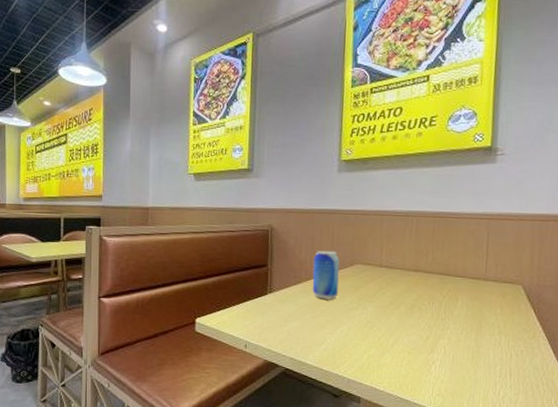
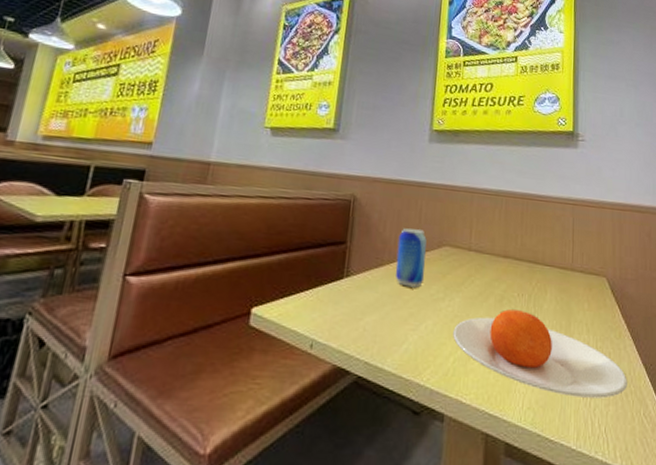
plate: none [366,315,539,389] -> present [453,309,627,399]

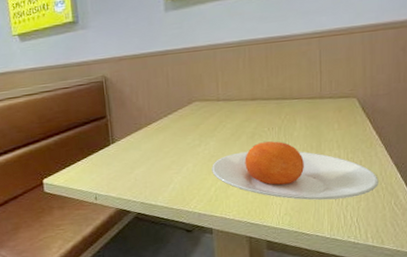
beer can: present [395,228,427,288] -> none [151,92,180,142]

